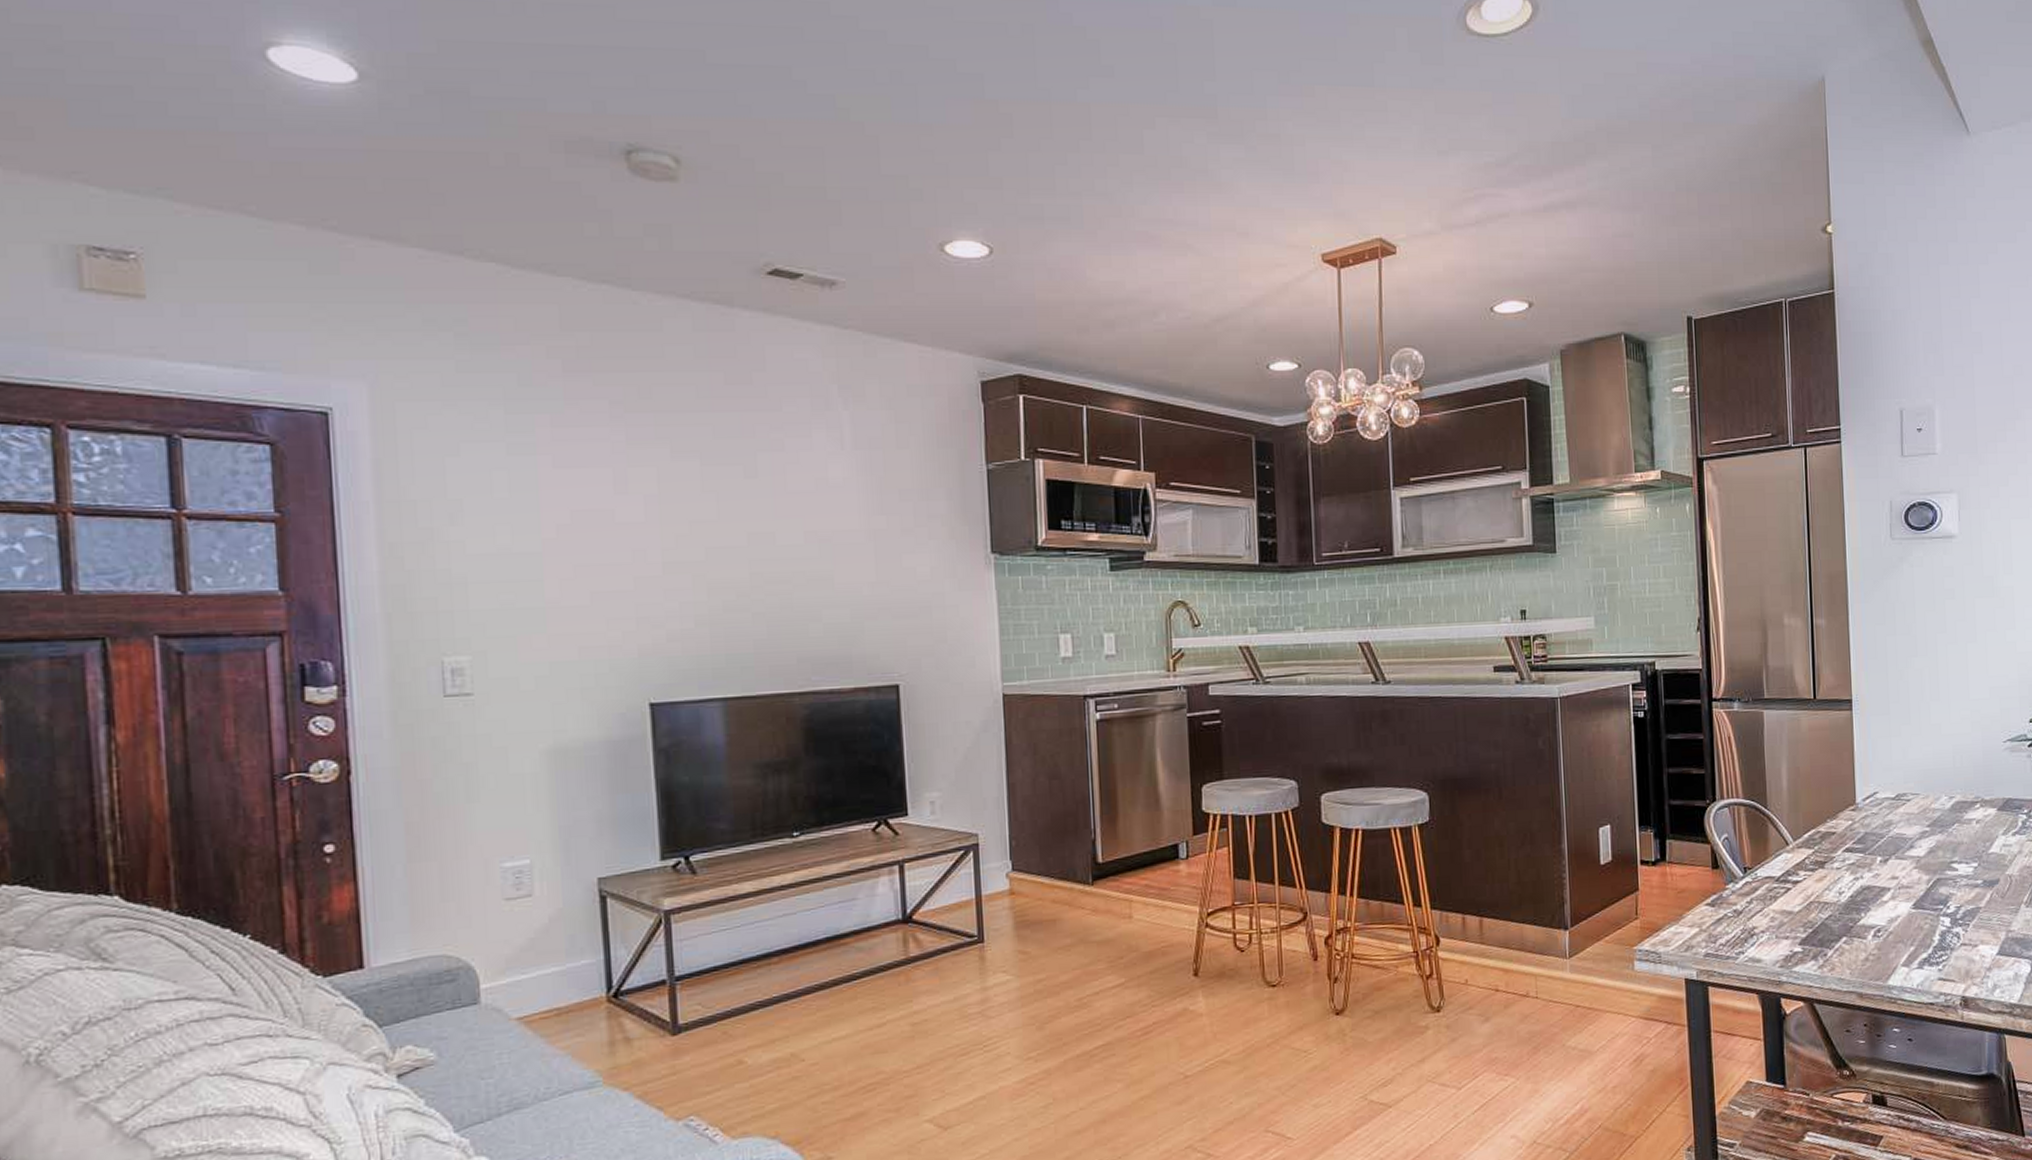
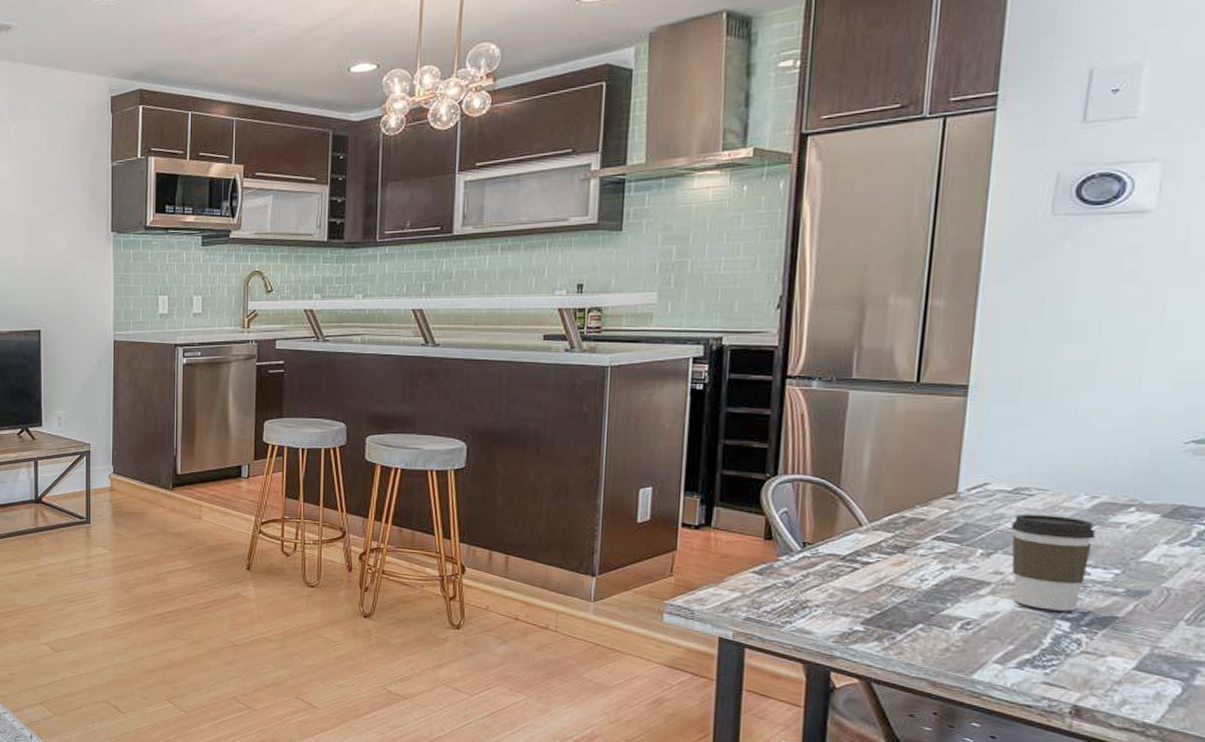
coffee cup: none [1898,817,1956,909] -> present [1011,514,1095,612]

